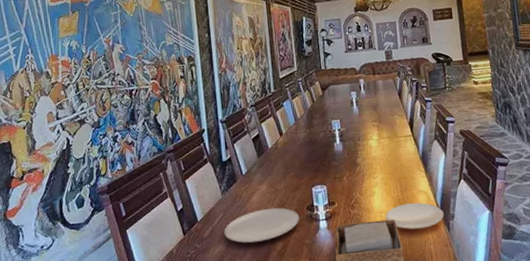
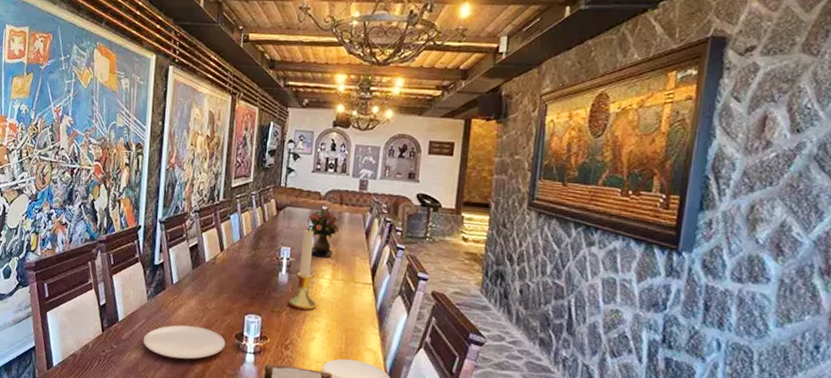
candle holder: none [346,100,371,172] -> present [288,228,317,311]
bouquet: none [349,79,376,123] -> present [307,207,339,258]

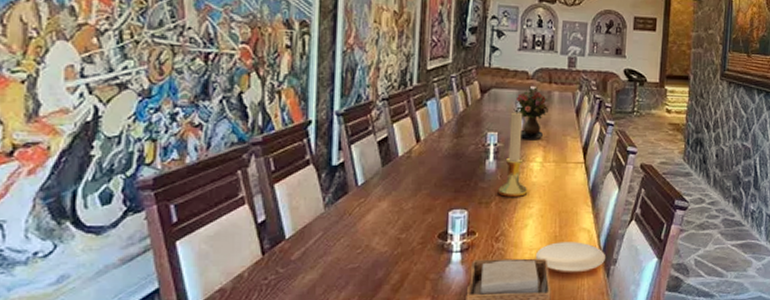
plate: present [143,325,226,360] -> none [320,231,427,273]

